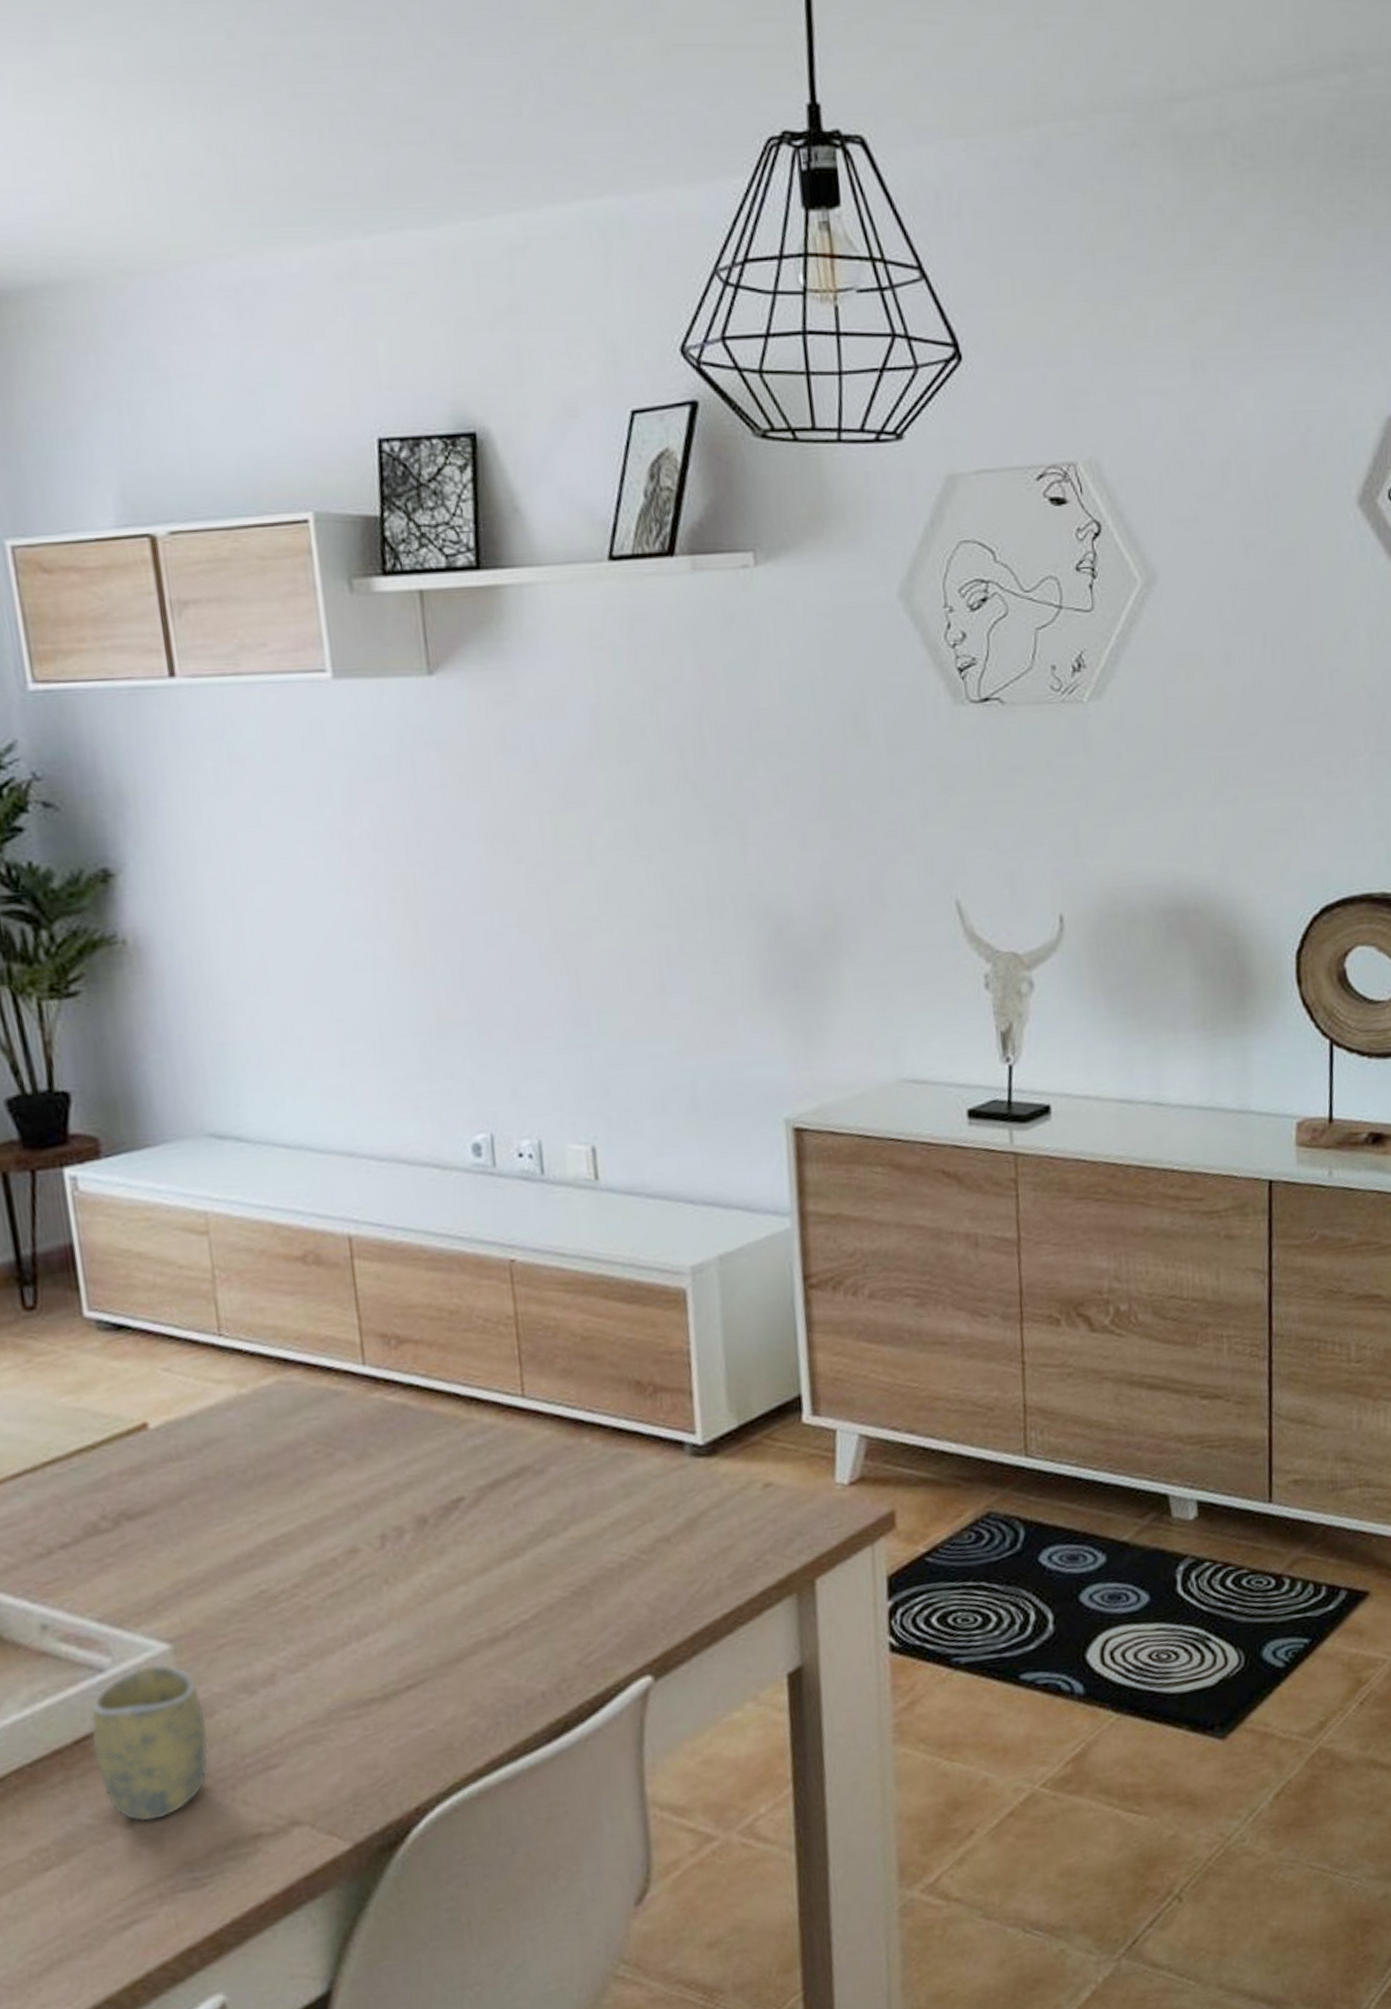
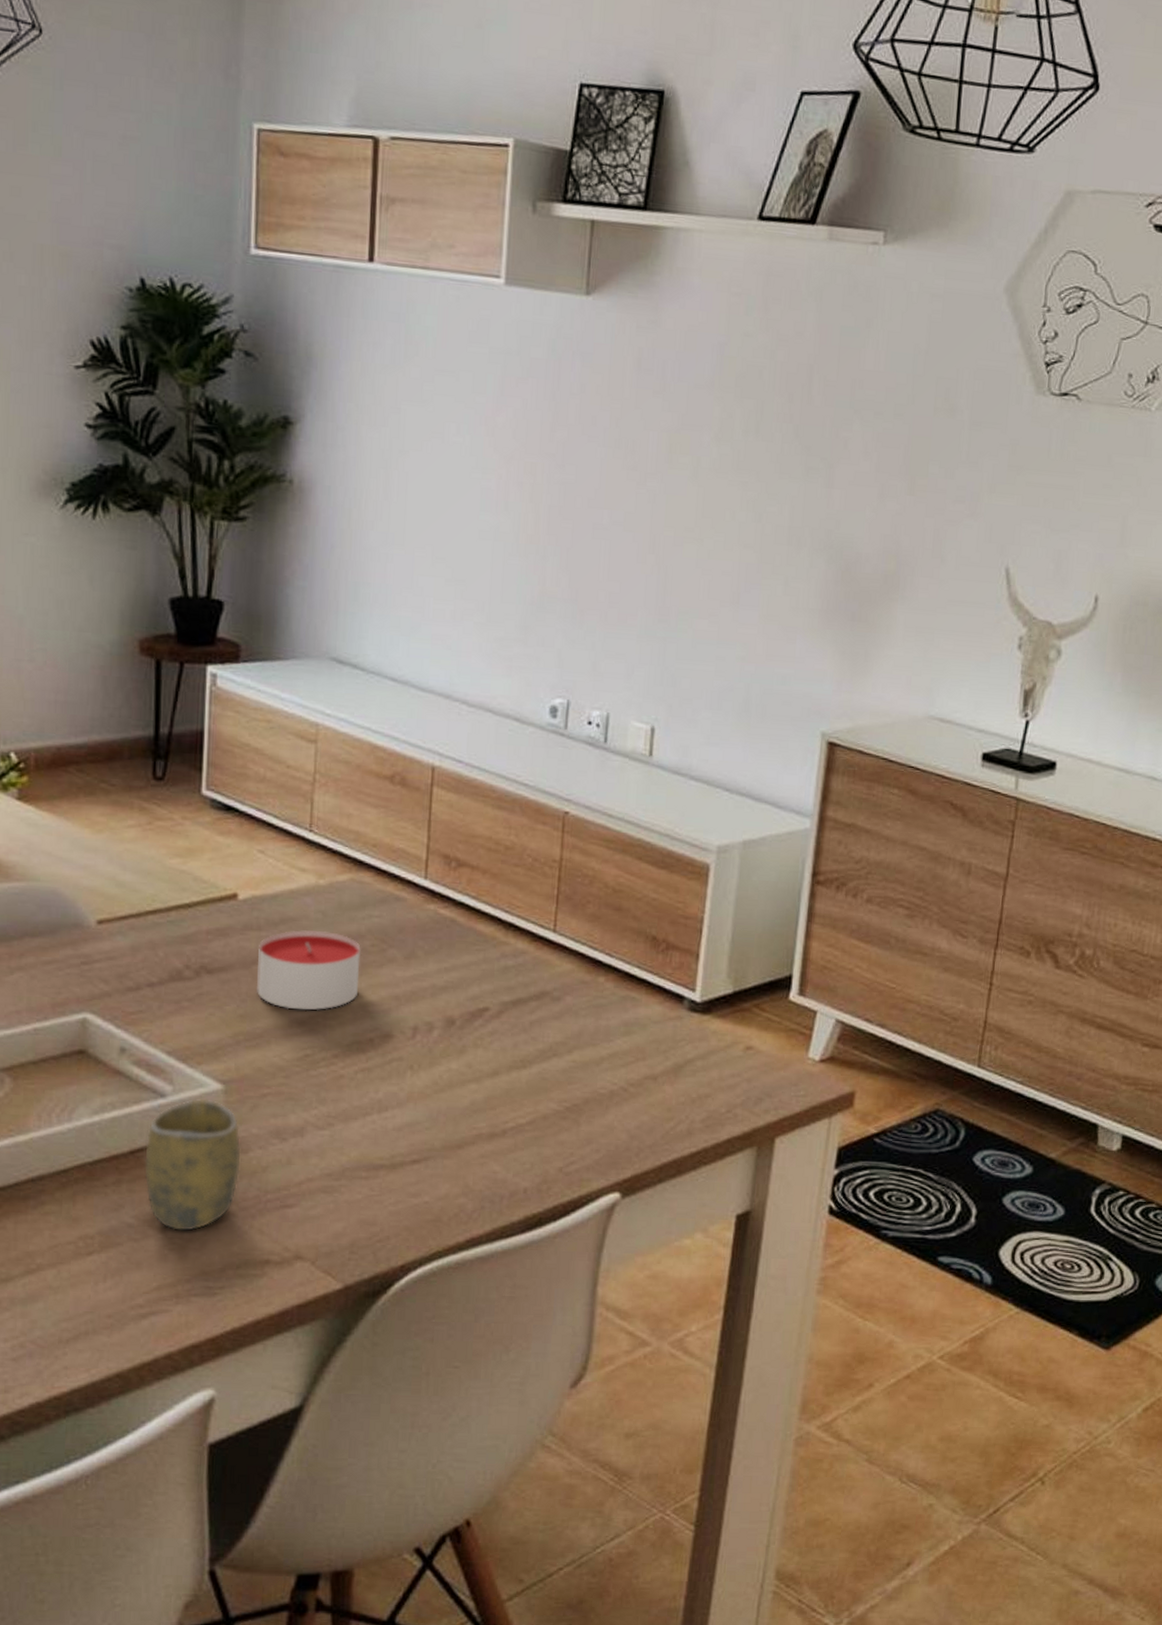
candle: none [182,1446,310,1544] -> present [257,930,361,1011]

